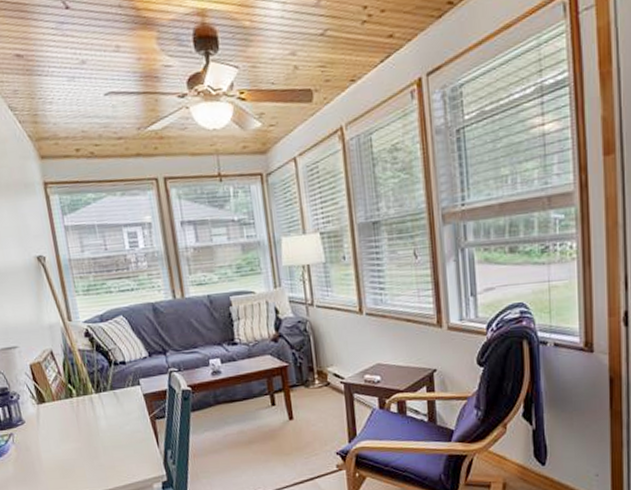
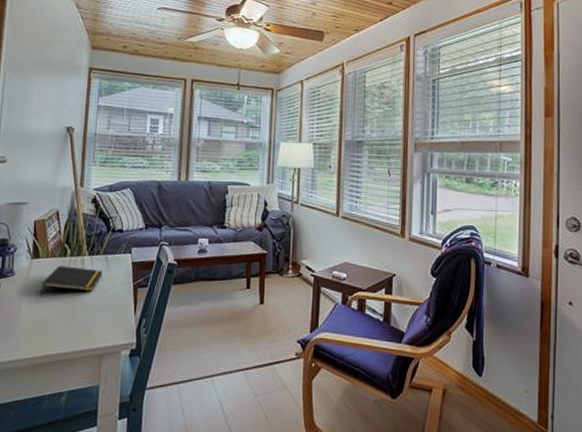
notepad: none [54,406,115,440] -> present [40,265,103,296]

